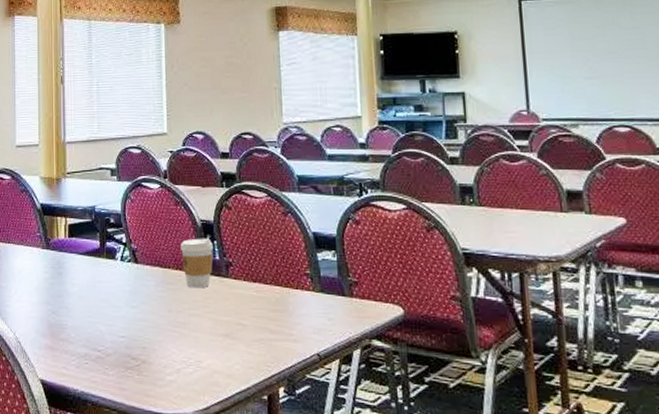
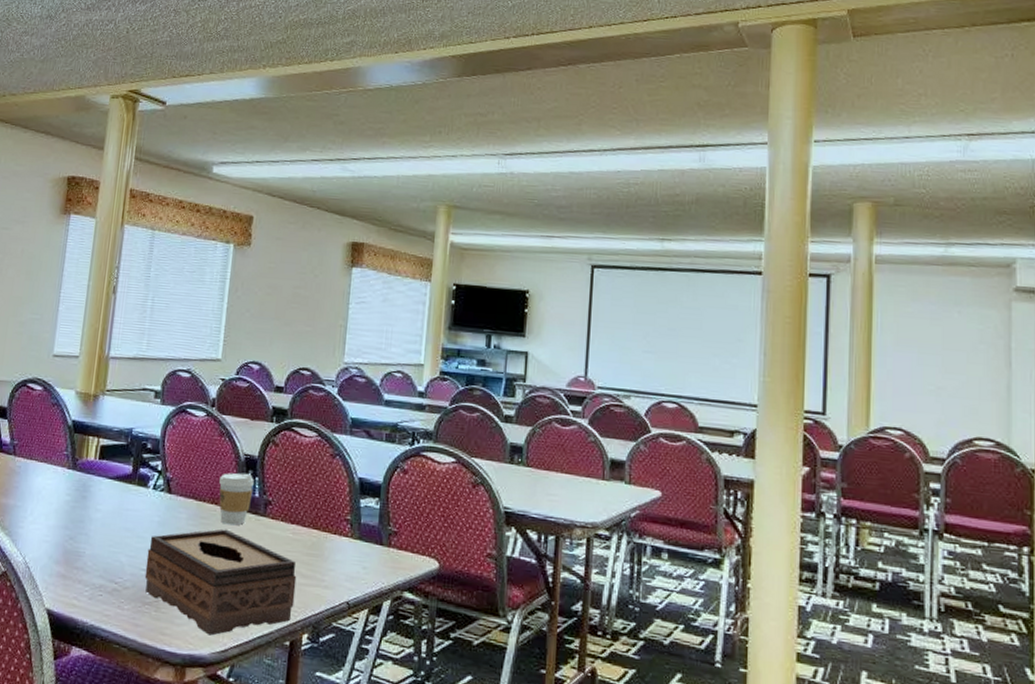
tissue box: none [123,292,267,395] -> present [144,529,297,636]

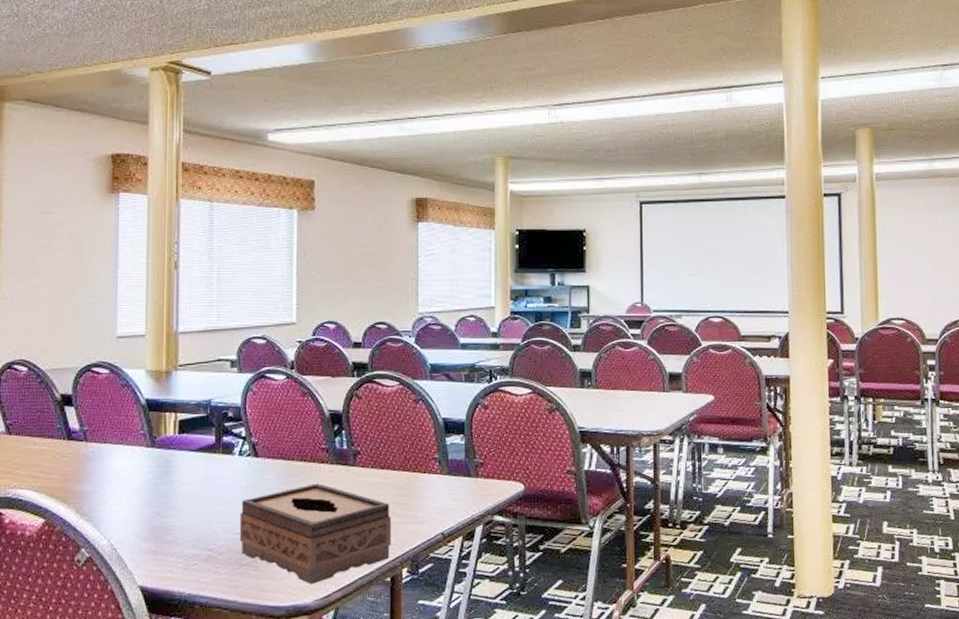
coffee cup: present [219,473,254,525] -> none [306,428,341,479]

